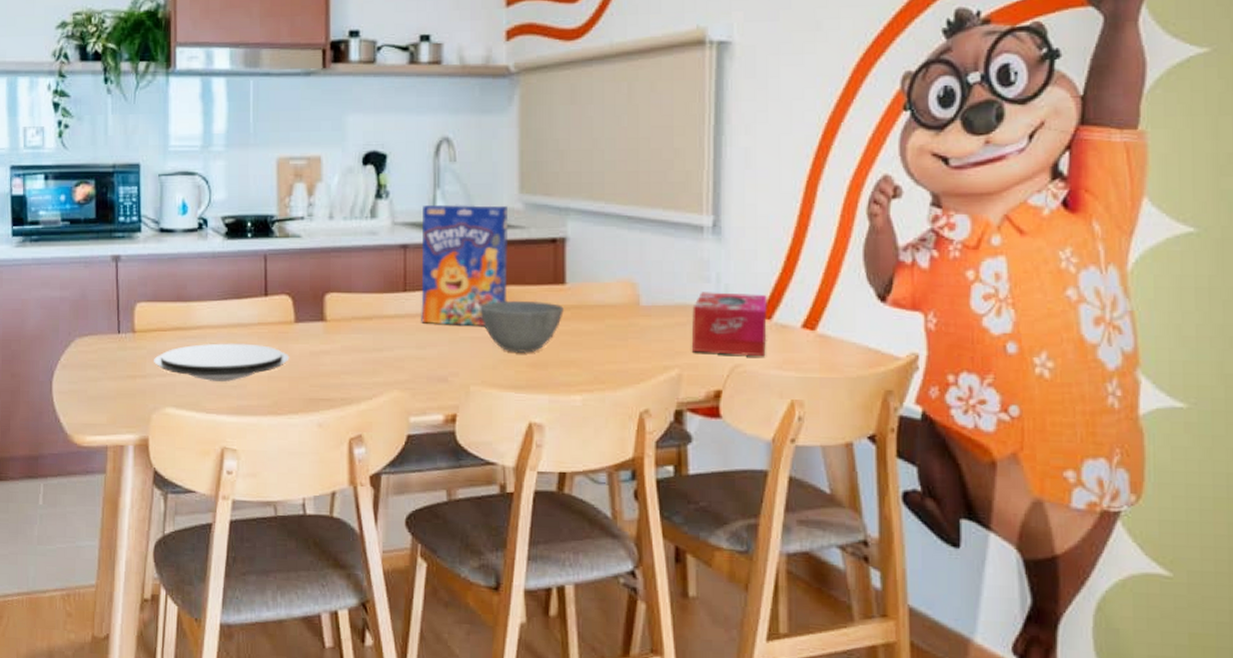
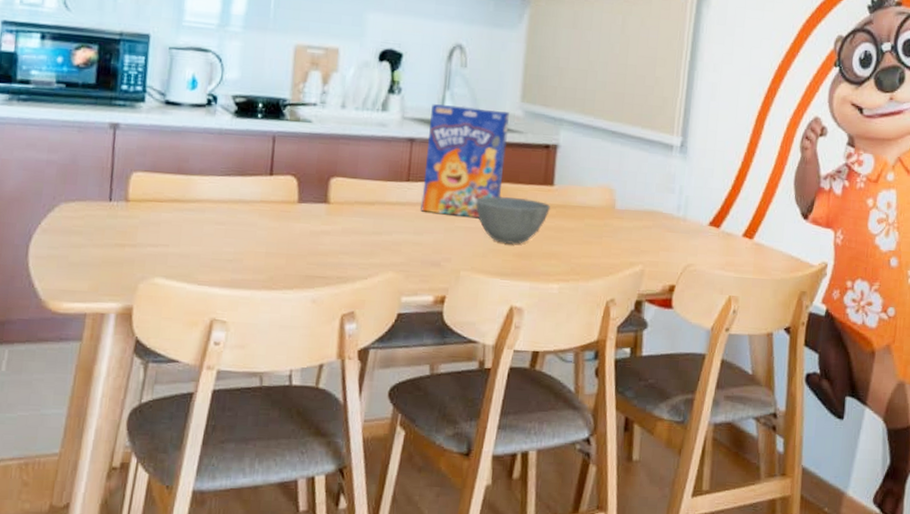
plate: present [154,343,290,382] -> none [146,216,290,255]
tissue box: present [691,292,767,357] -> none [654,201,718,259]

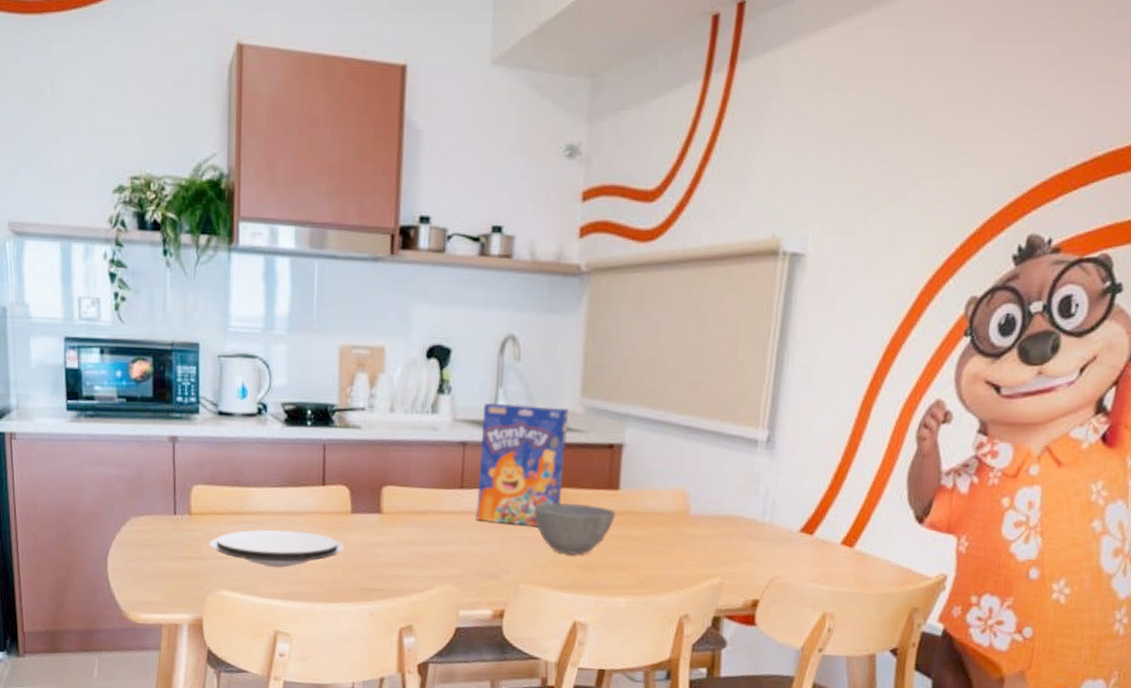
plate: none [146,216,290,255] -> present [210,529,345,568]

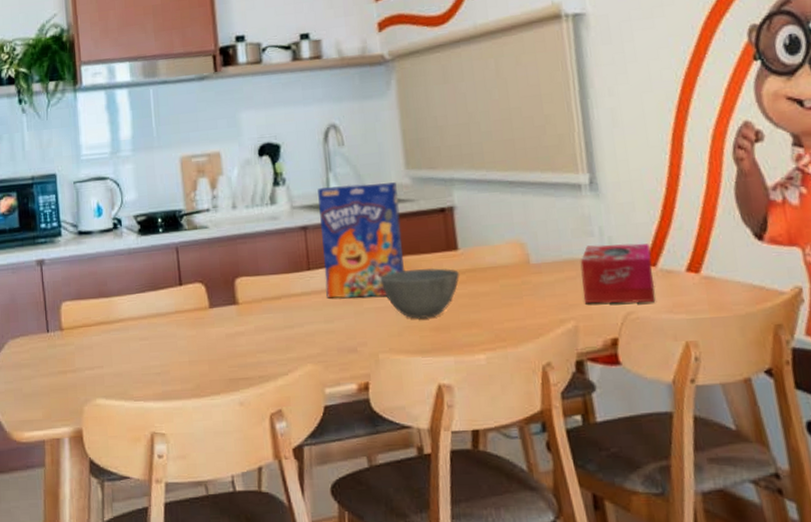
plate: present [210,529,345,568] -> none [82,331,208,370]
tissue box: none [734,504,811,570] -> present [580,243,656,304]

